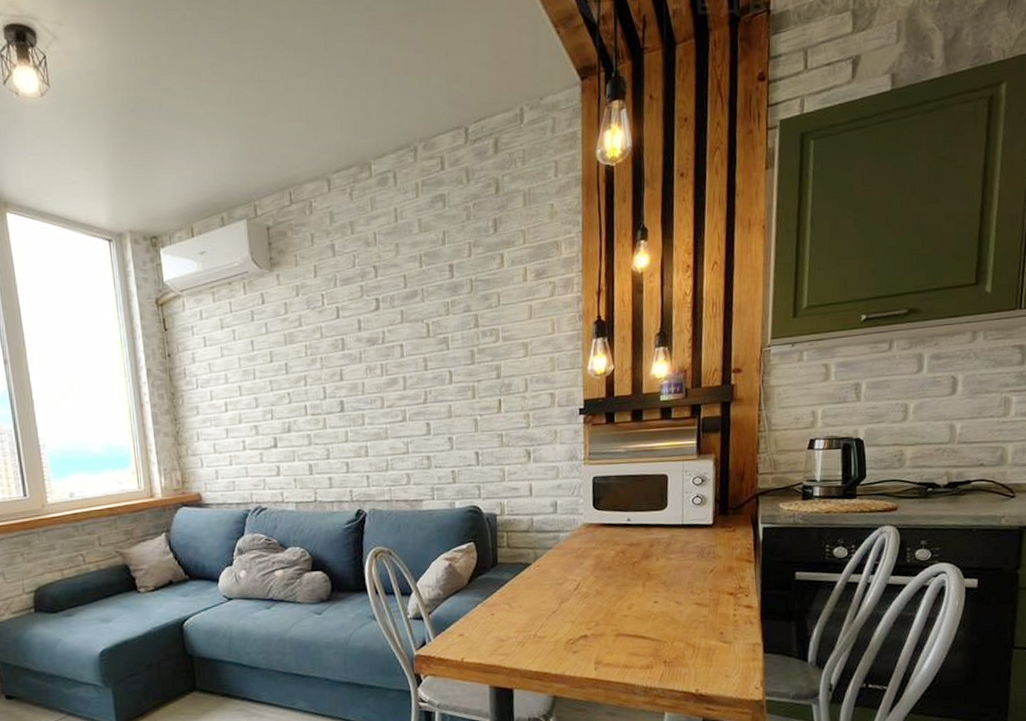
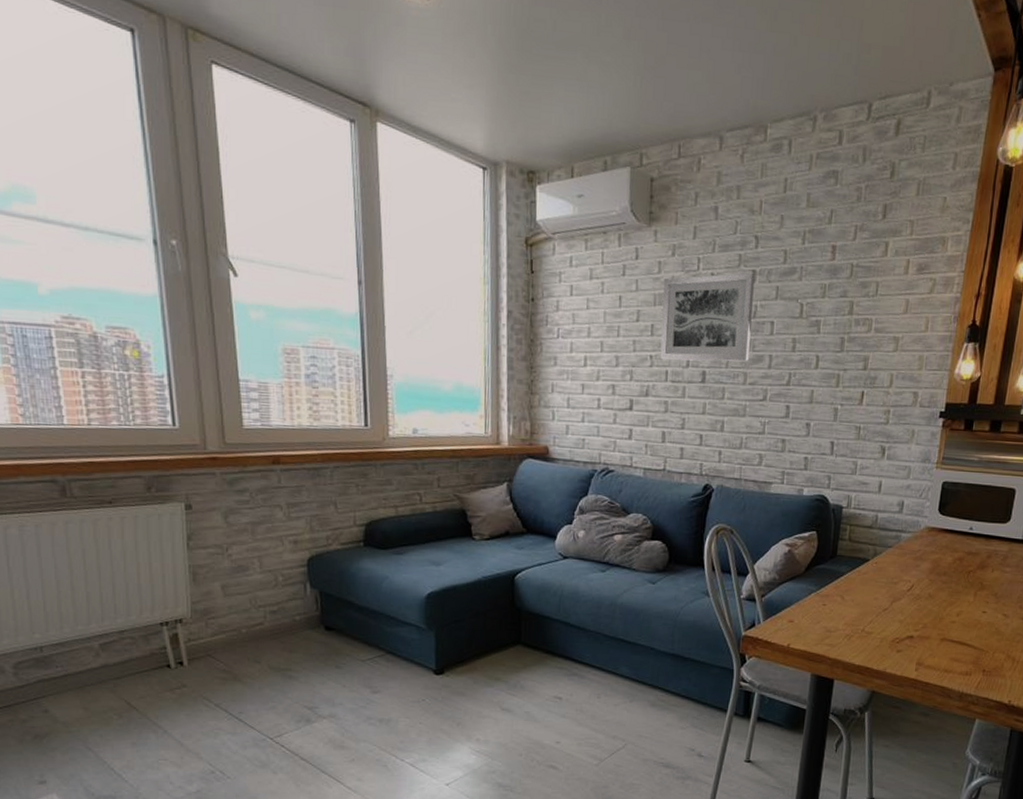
wall art: none [292,301,383,396] -> present [660,272,755,362]

